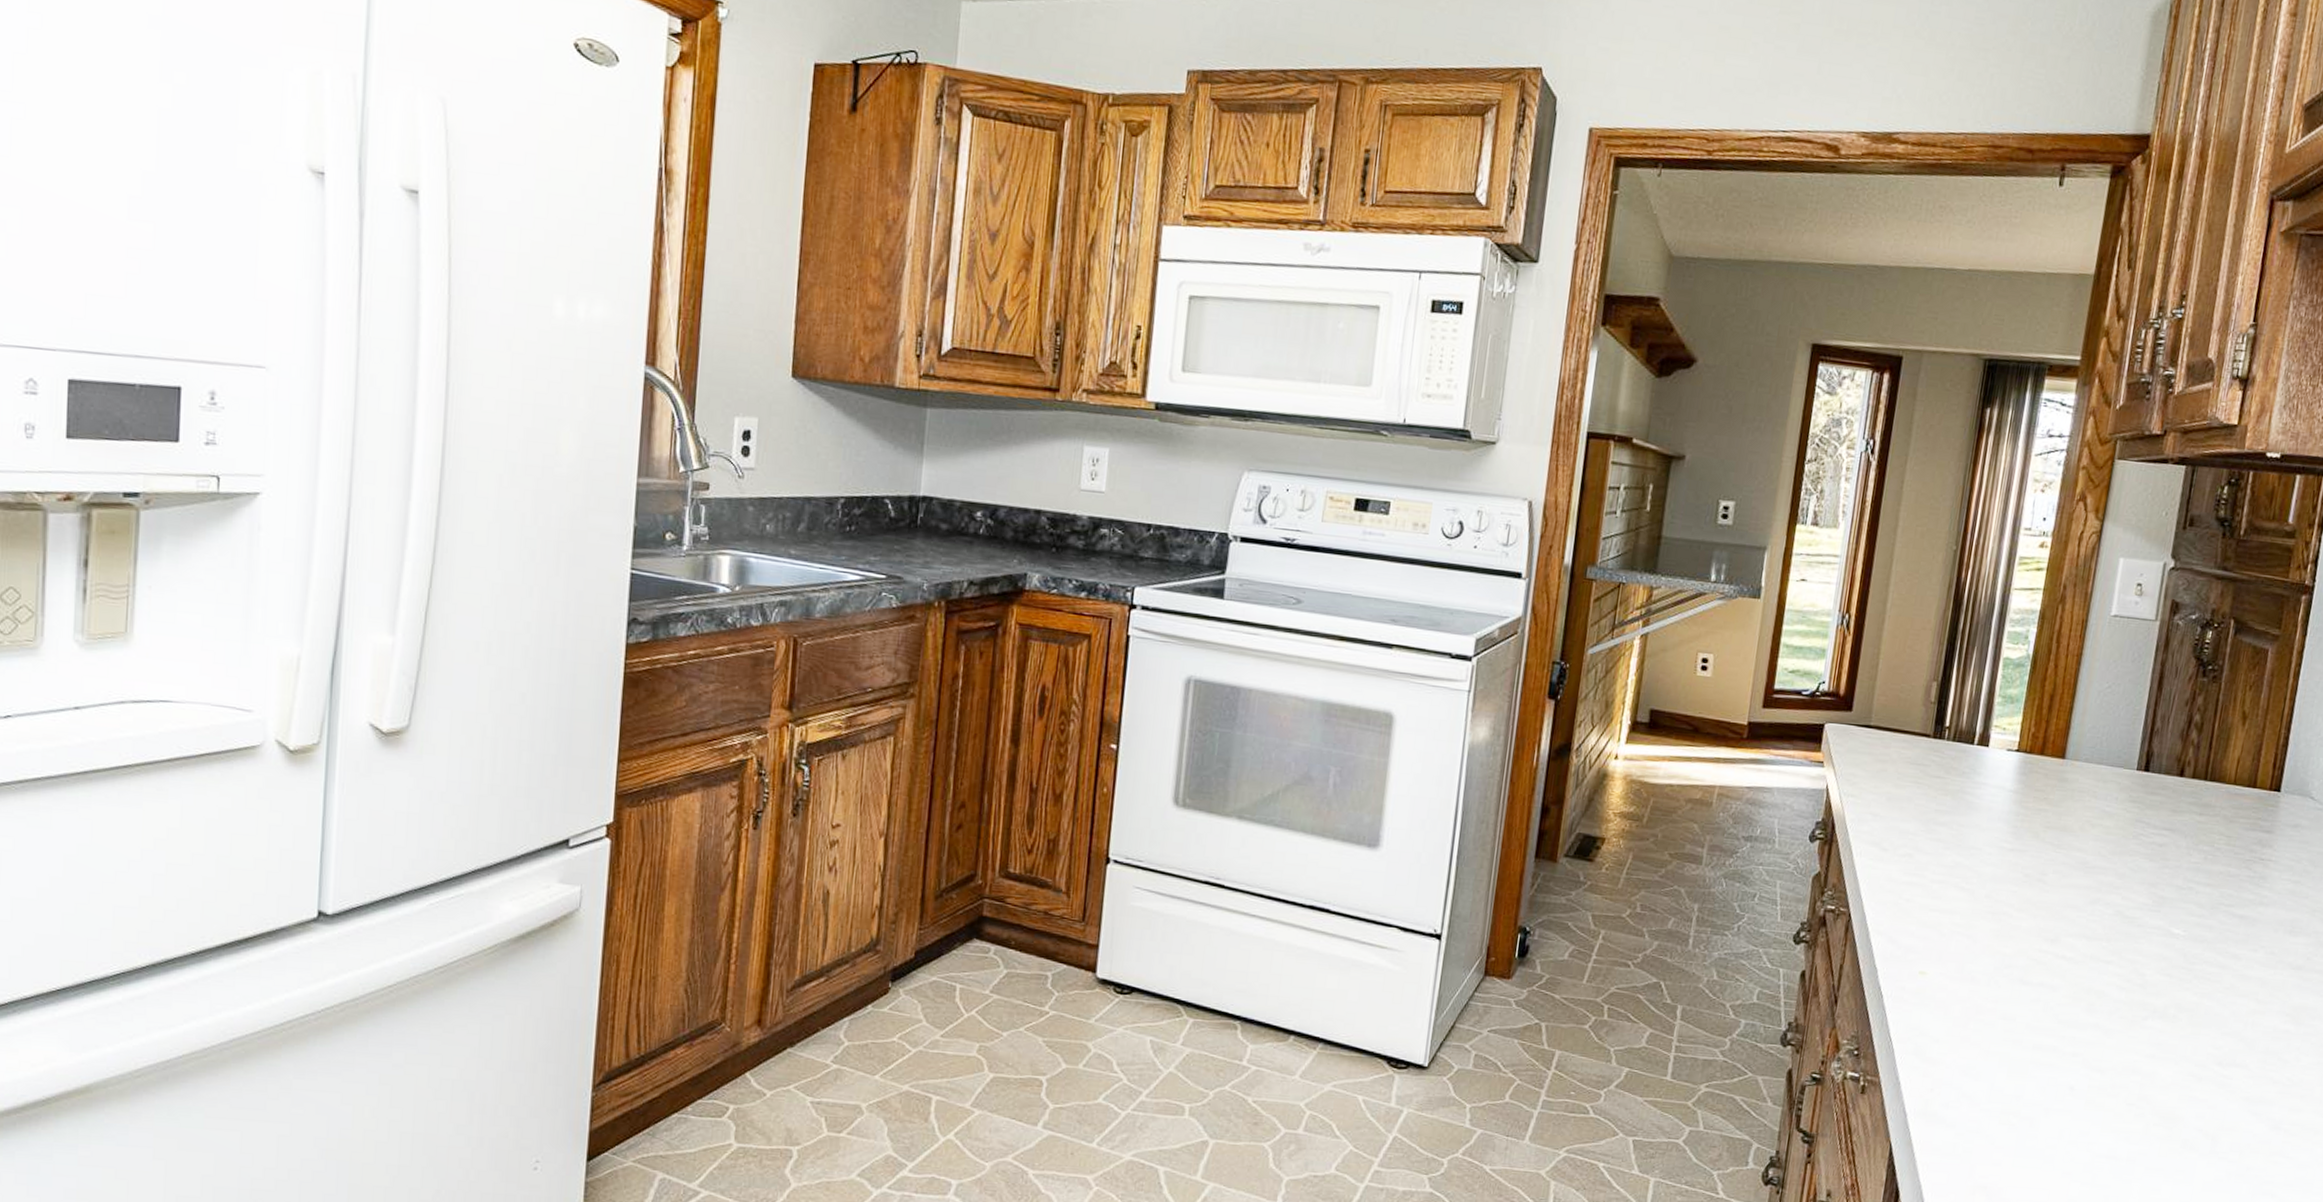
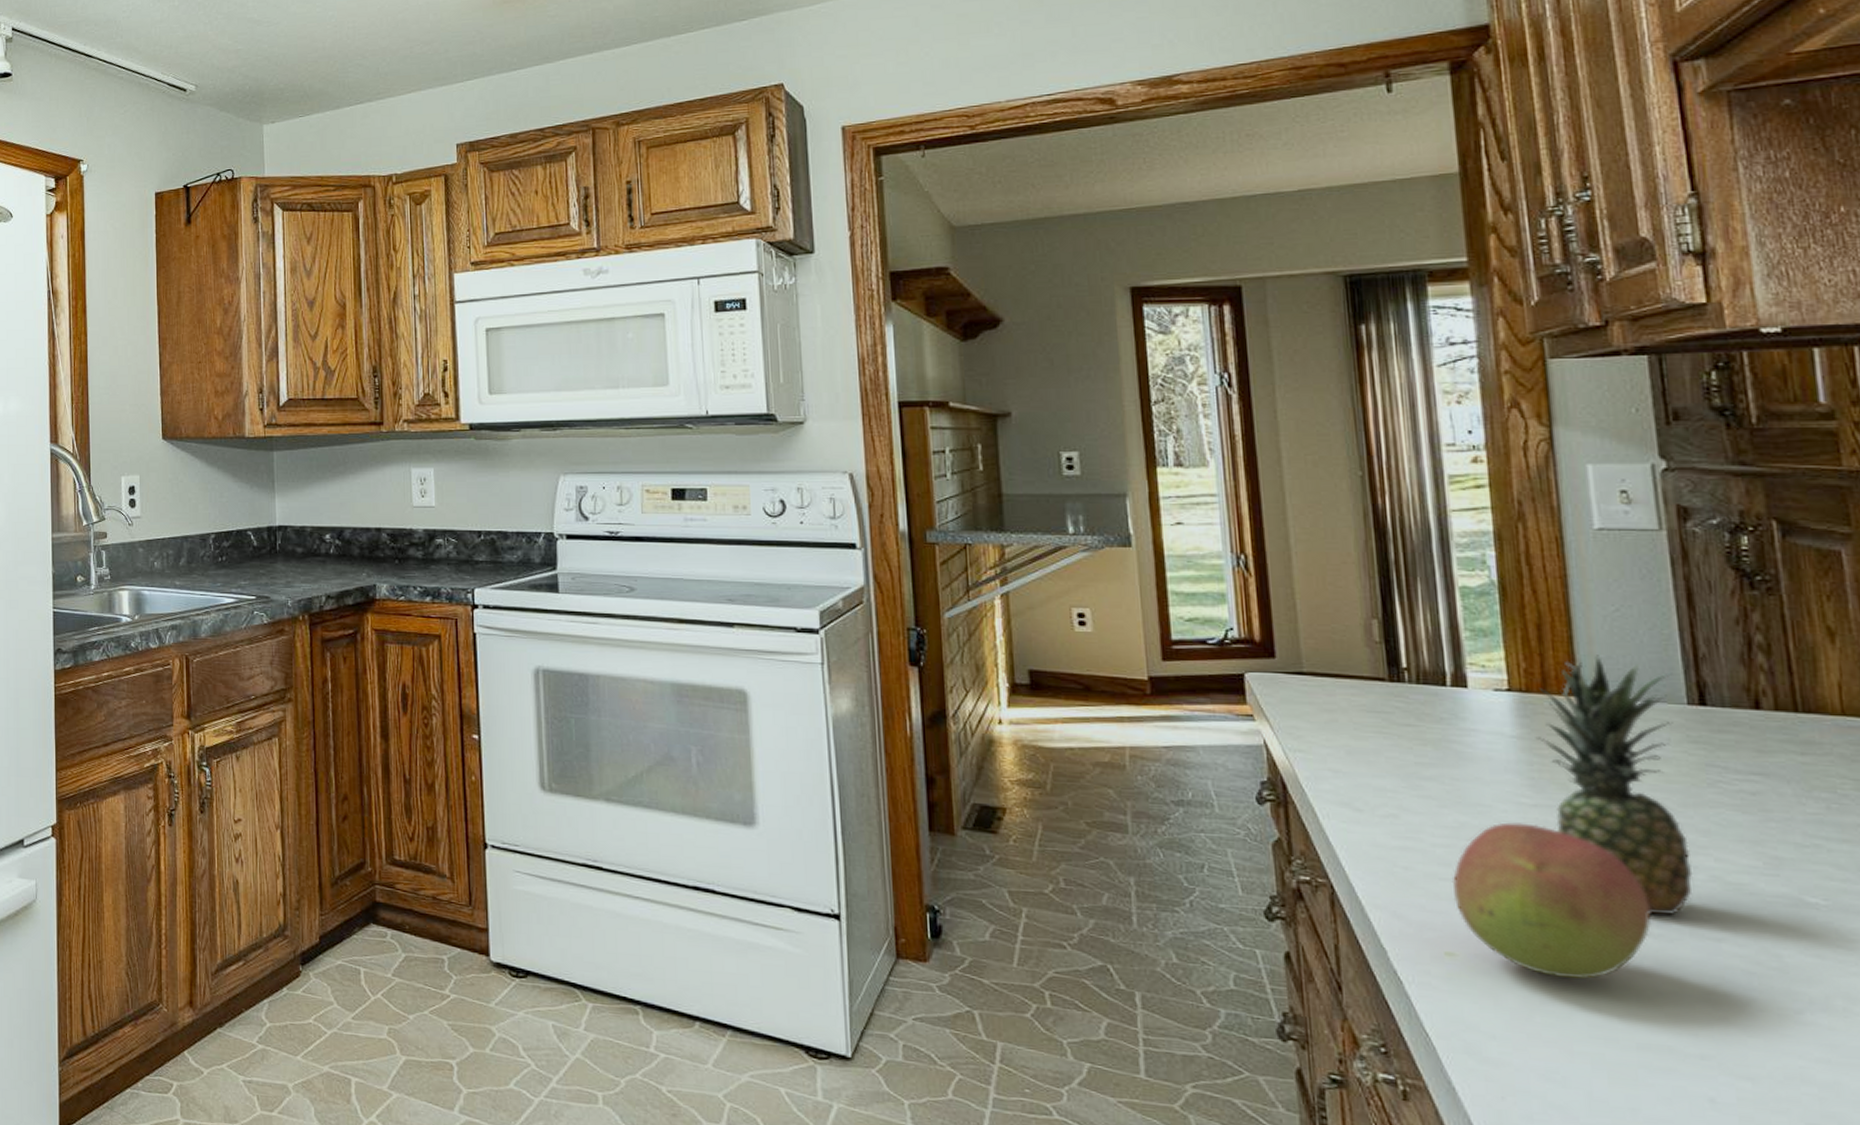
fruit: none [1936,863,2070,994] -> present [1451,822,1651,980]
fruit: none [2022,724,2133,943] -> present [1535,655,1693,916]

